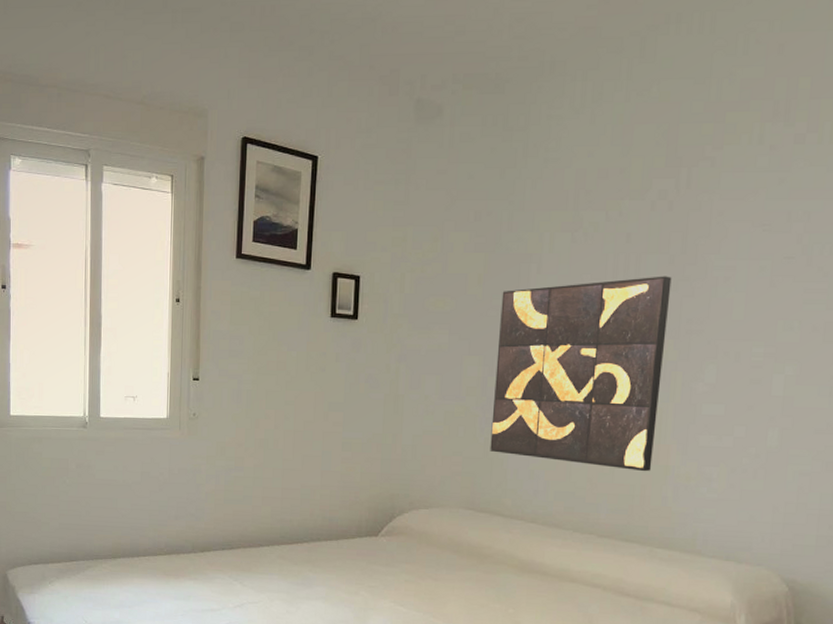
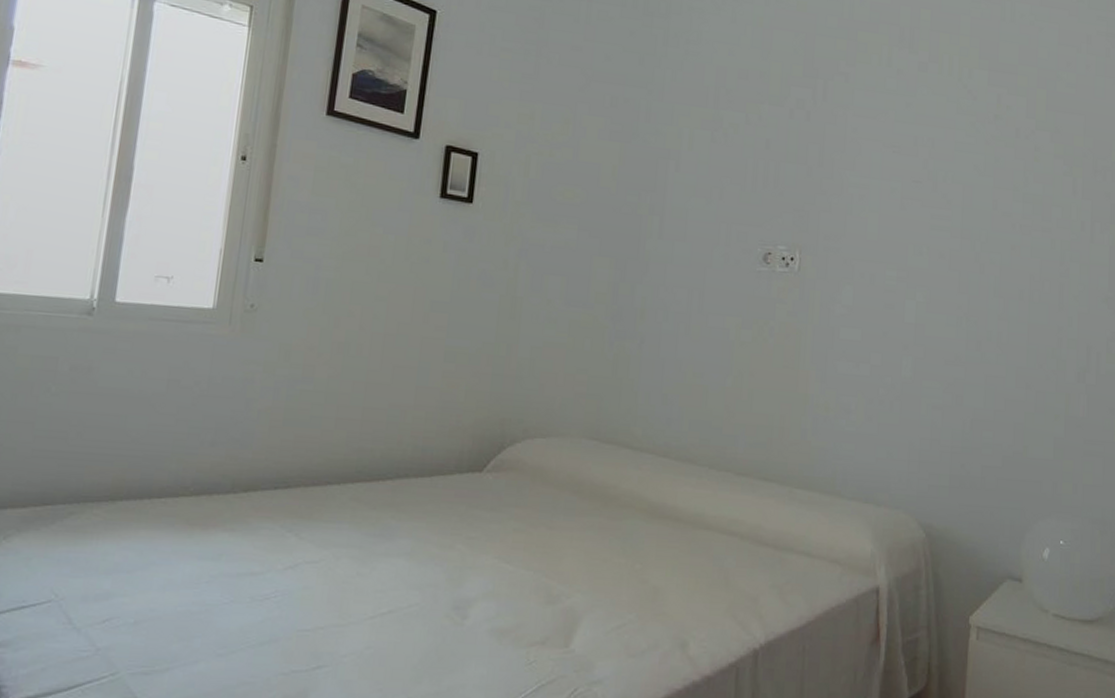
wall art: present [490,276,672,472] -> none [619,186,810,400]

